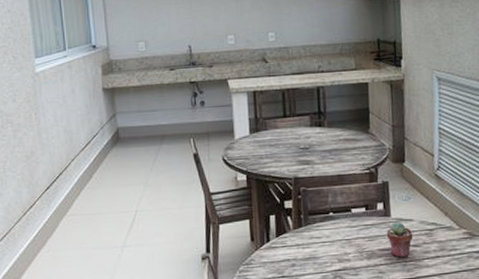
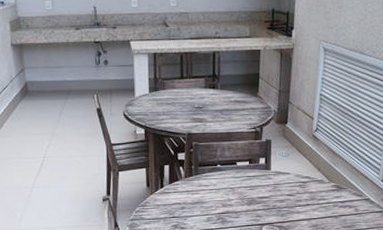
potted succulent: present [386,222,413,258] -> none [266,175,289,205]

